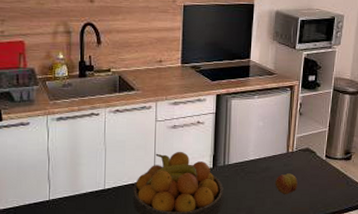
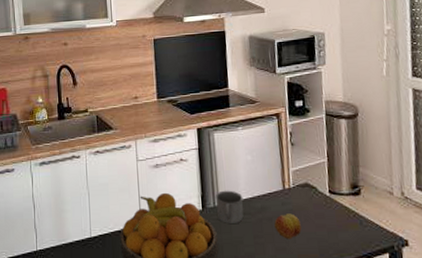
mug: none [225,151,251,180] -> present [215,190,244,223]

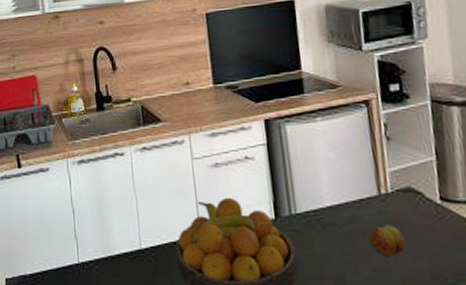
mug: present [215,190,244,223] -> none [290,195,329,236]

